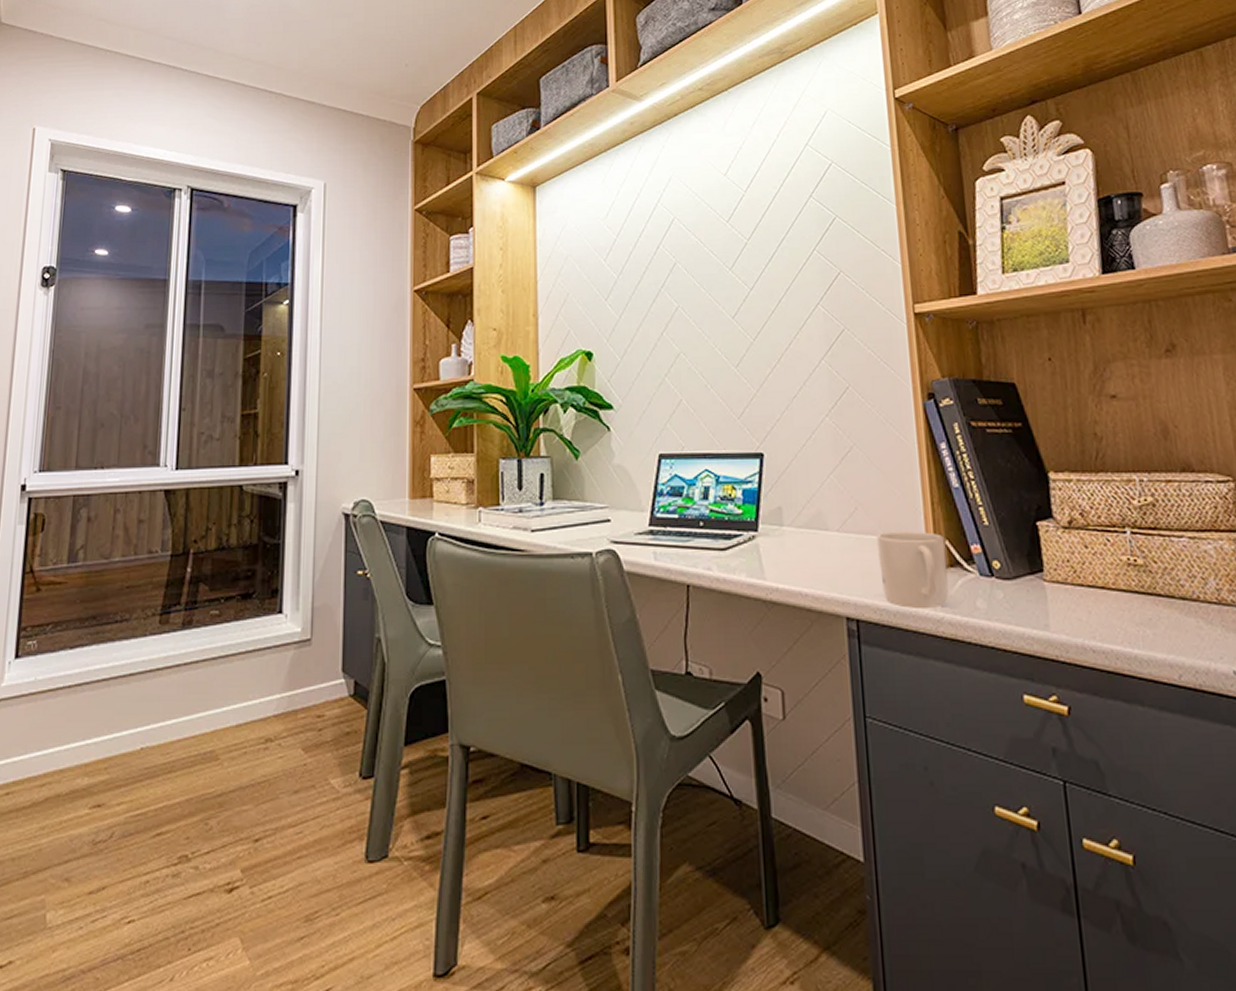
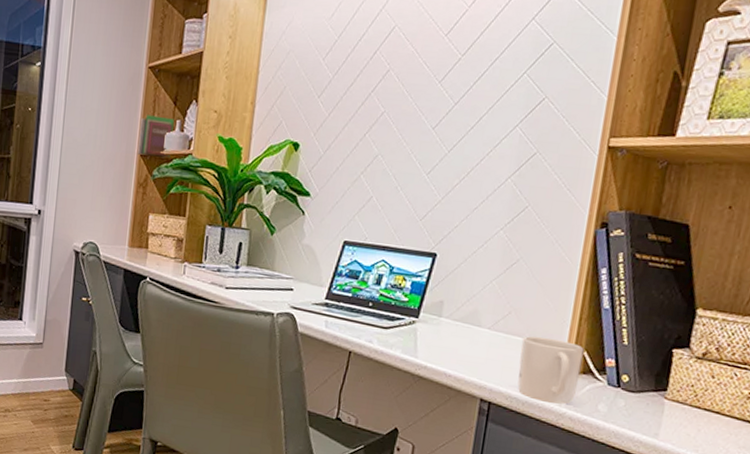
books: none [409,342,449,390] -> present [137,115,174,159]

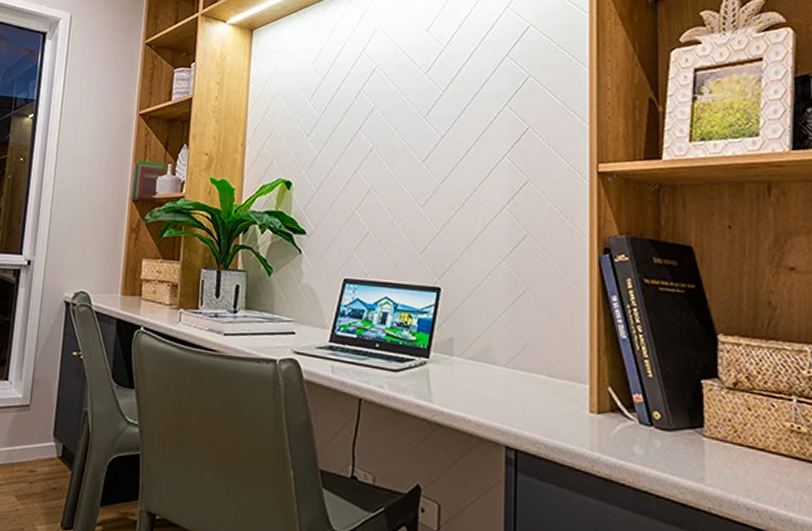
mug: present [517,336,584,405] -> none [540,372,608,449]

